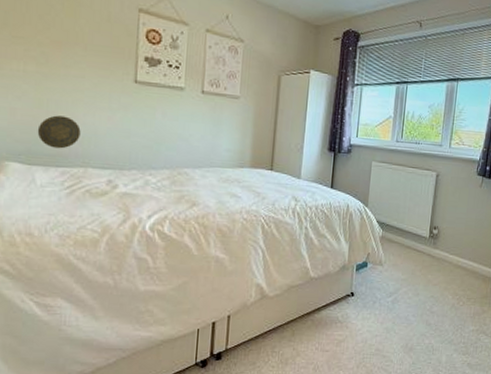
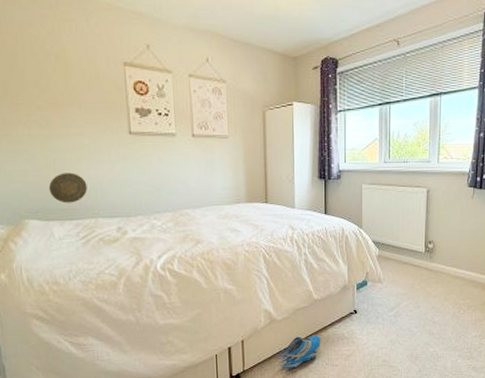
shoe: none [262,315,314,351] -> present [275,334,321,369]

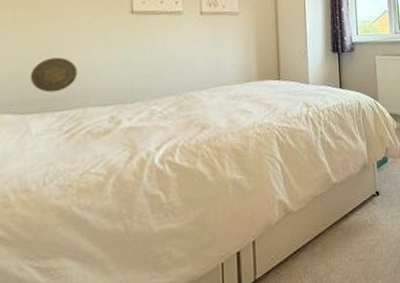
shoe: present [275,334,321,369] -> none [292,224,343,272]

